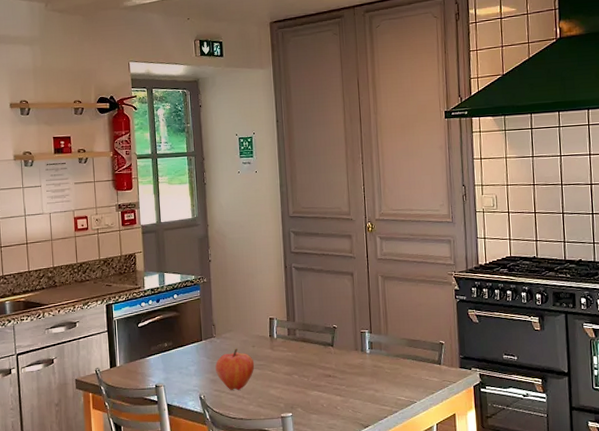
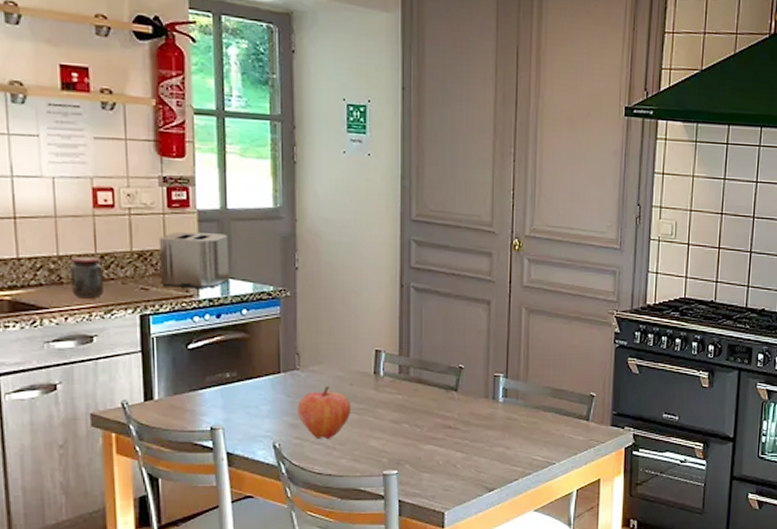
jar: none [61,265,83,297] -> present [70,256,105,300]
toaster: none [117,241,165,283] -> present [158,232,230,289]

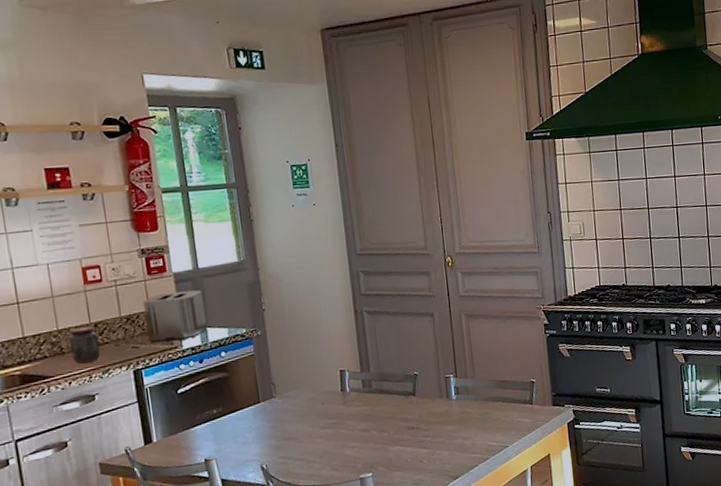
fruit: present [296,385,352,438] -> none [277,407,326,456]

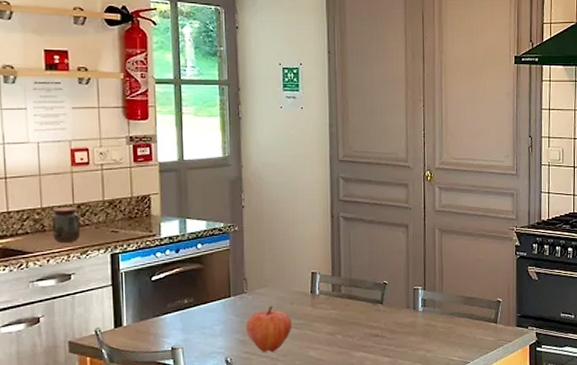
toaster: present [142,290,208,344] -> none [126,181,187,229]
fruit: none [277,407,326,456] -> present [245,305,292,352]

